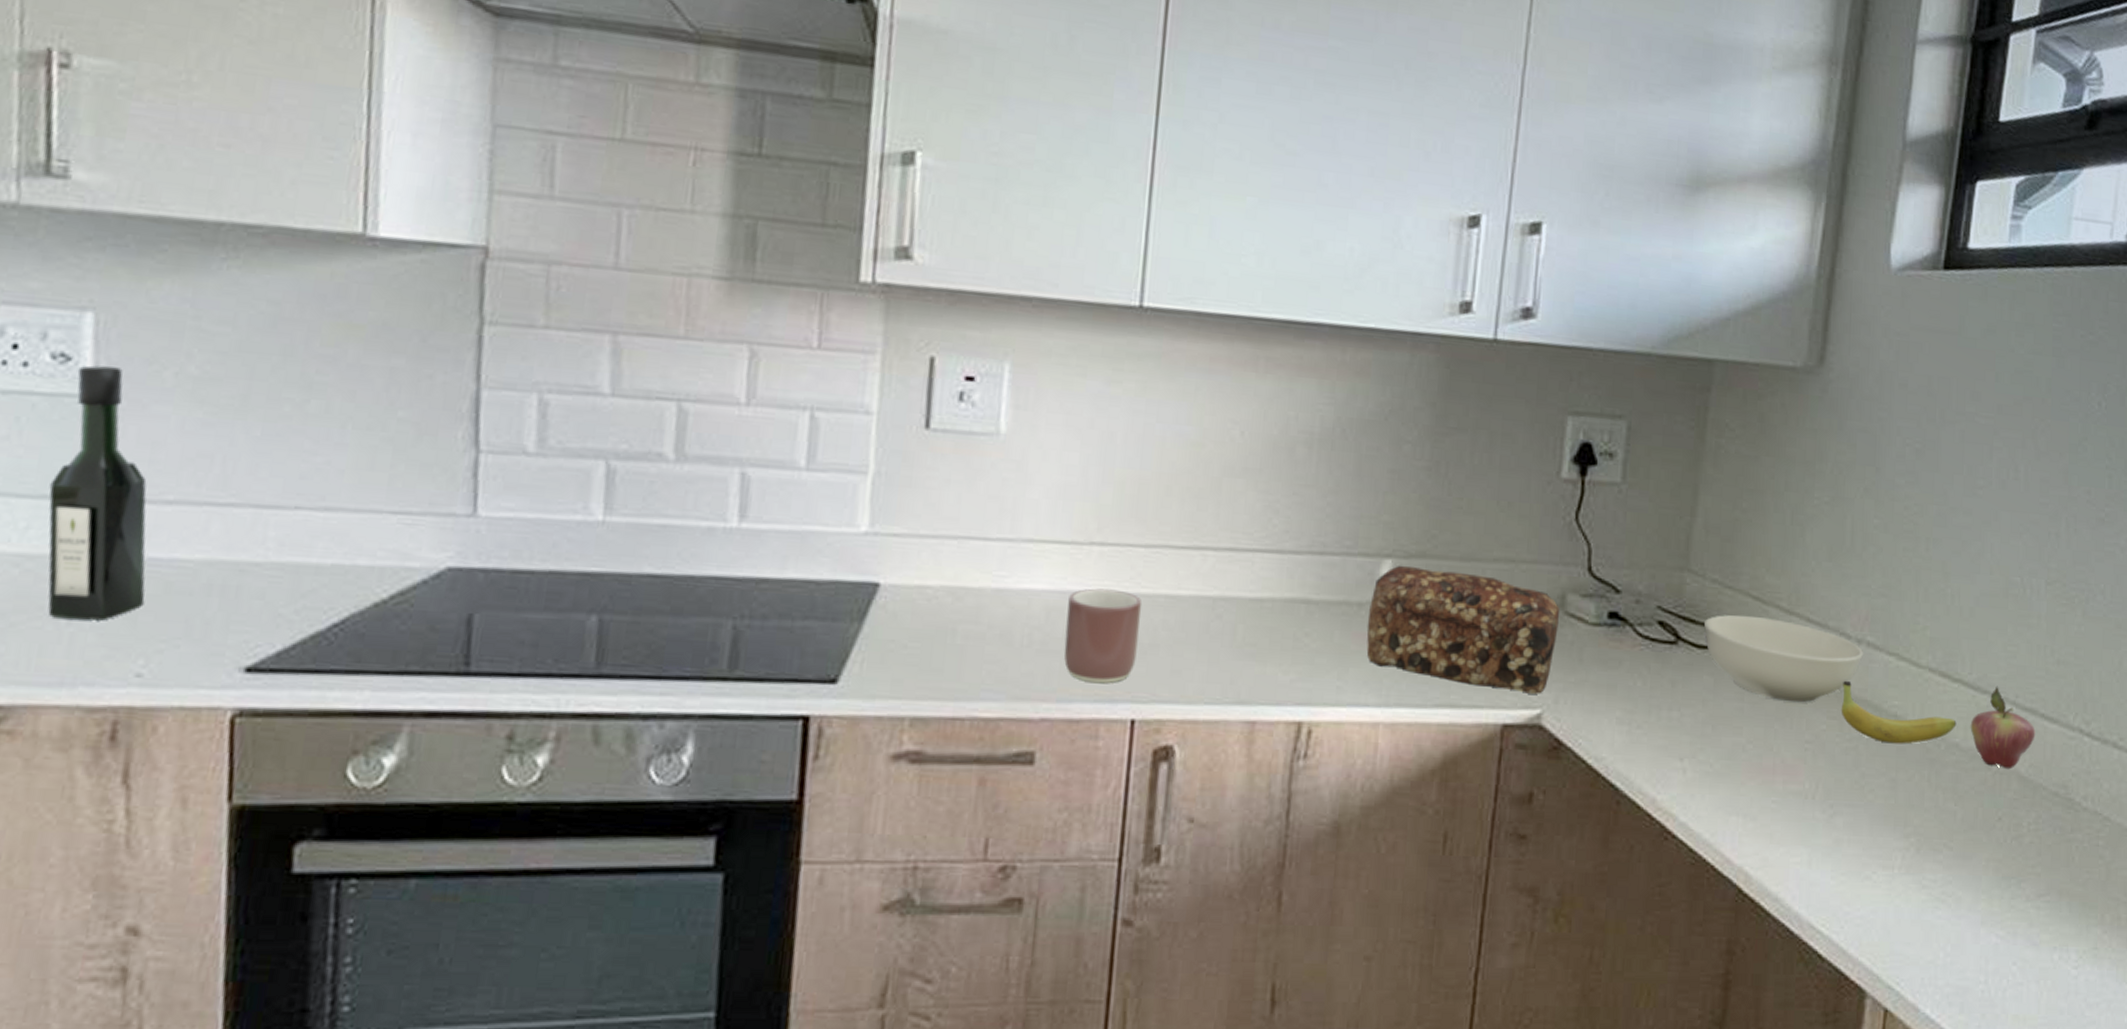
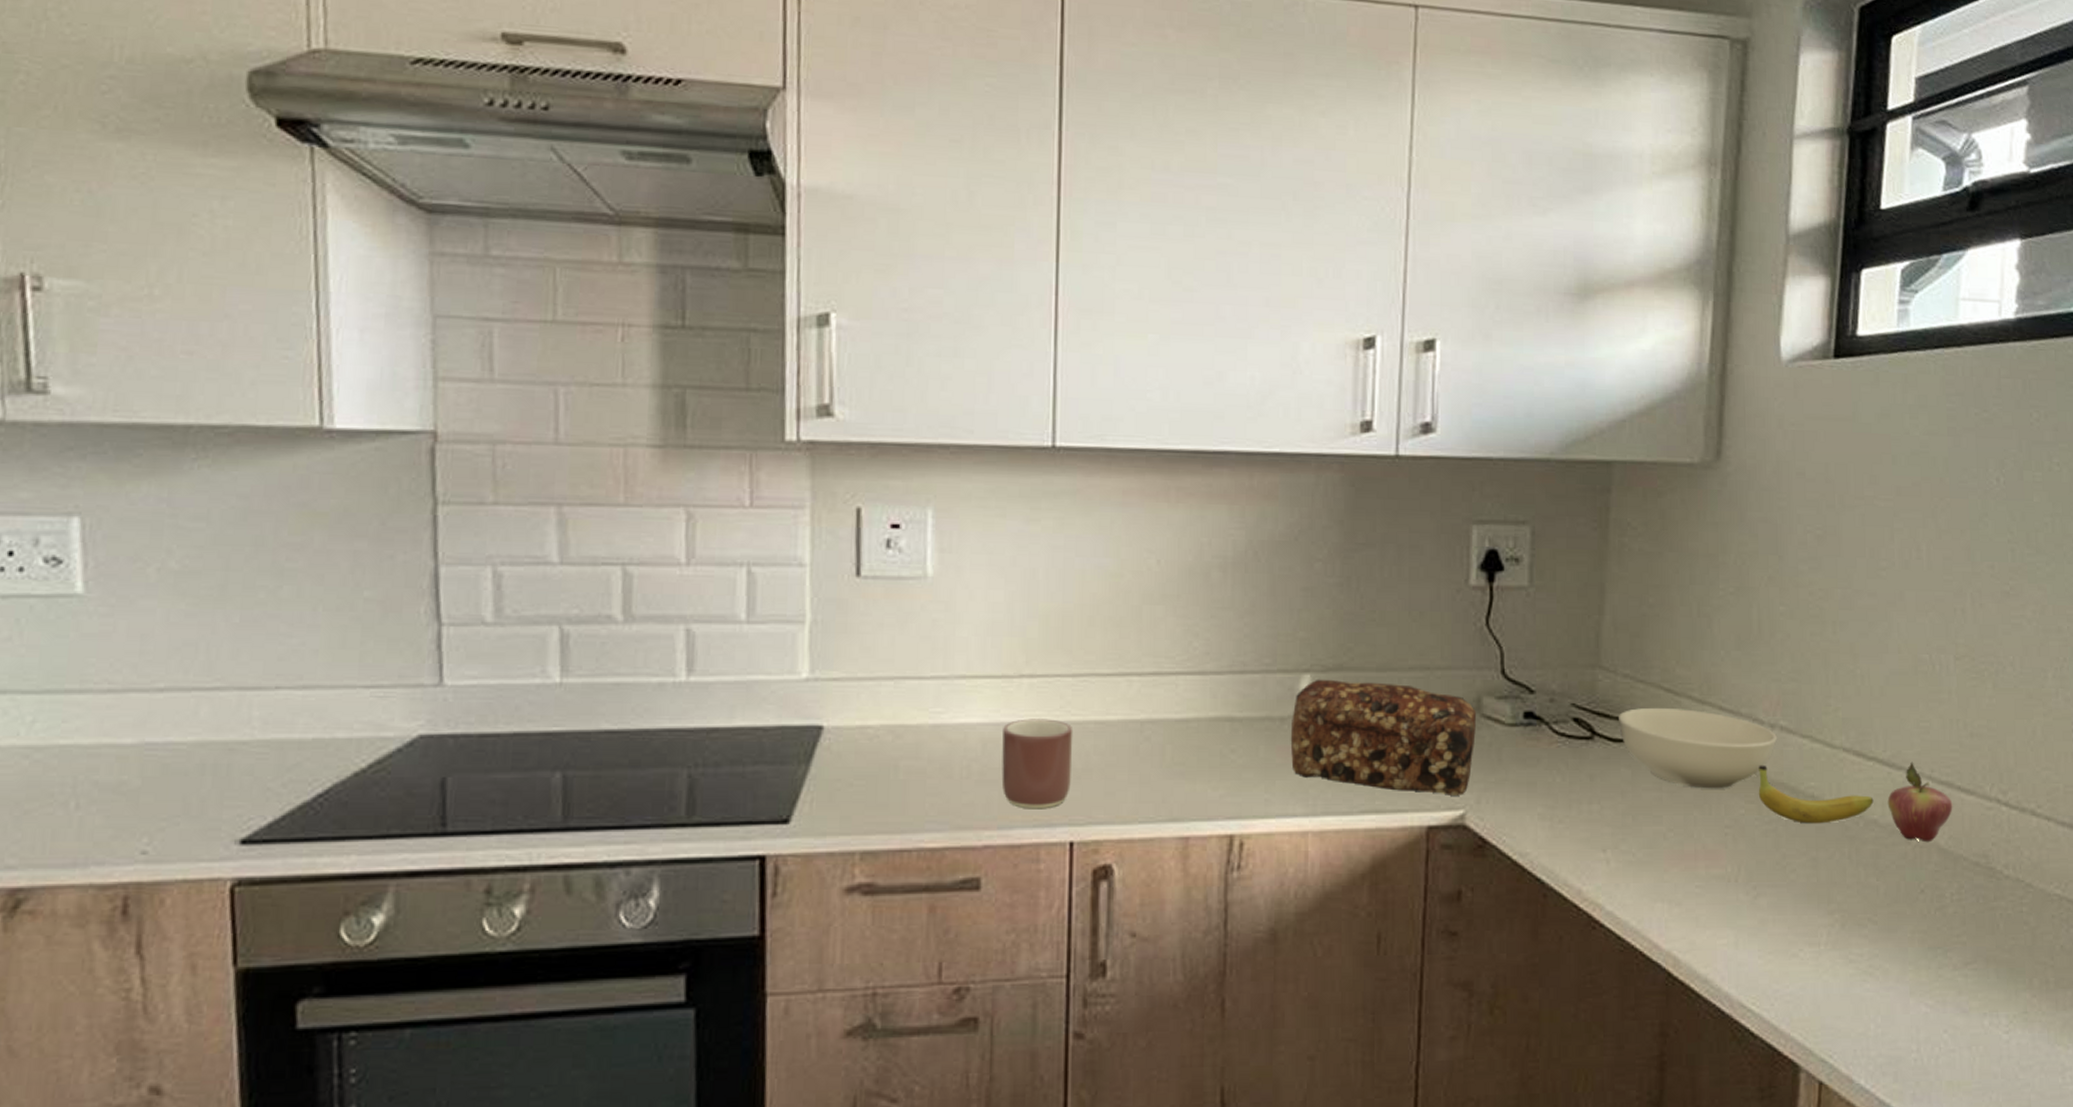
bottle: present [47,365,147,621] -> none [51,566,145,804]

